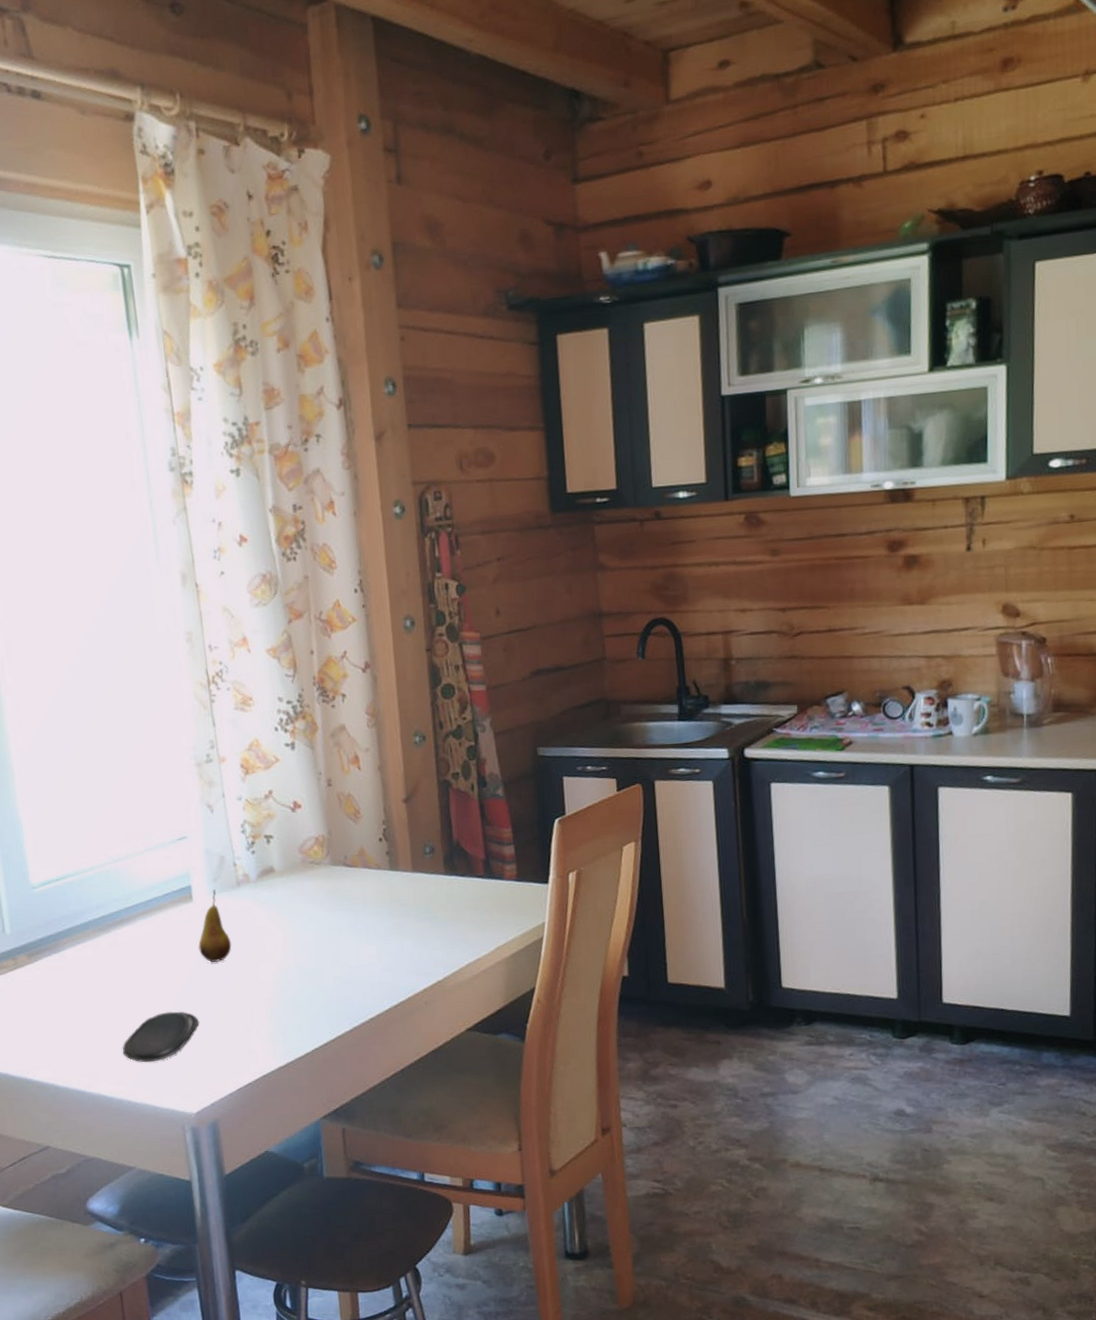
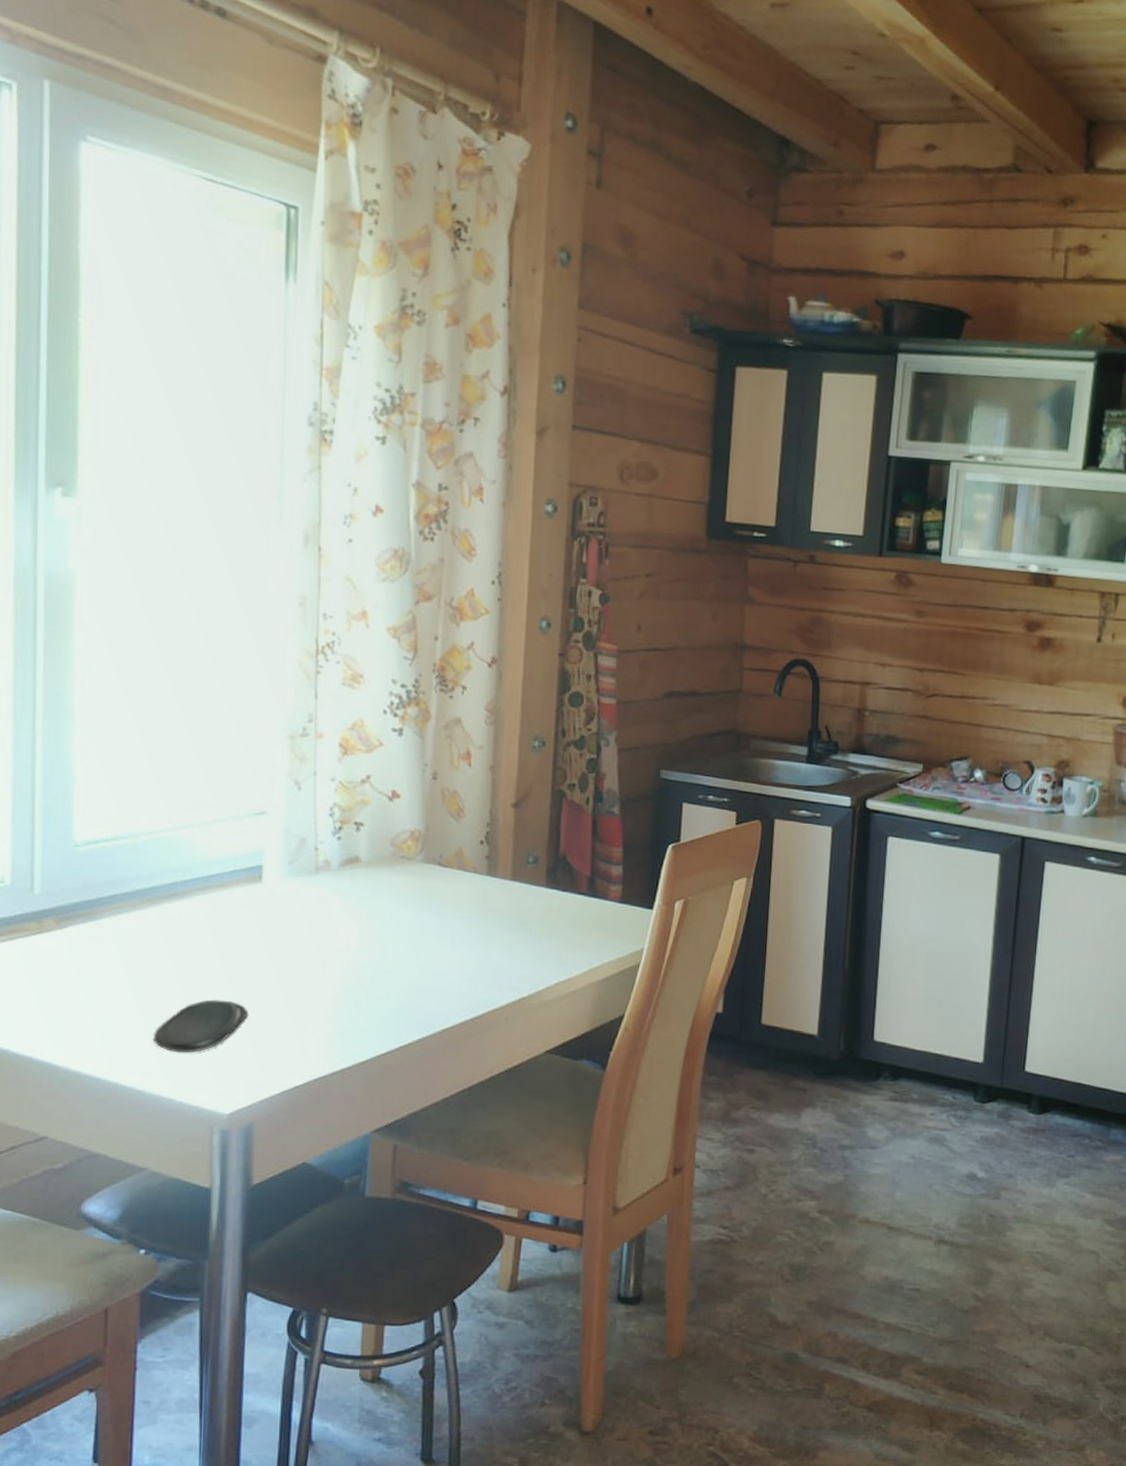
fruit: present [198,890,232,962] -> none [261,873,299,951]

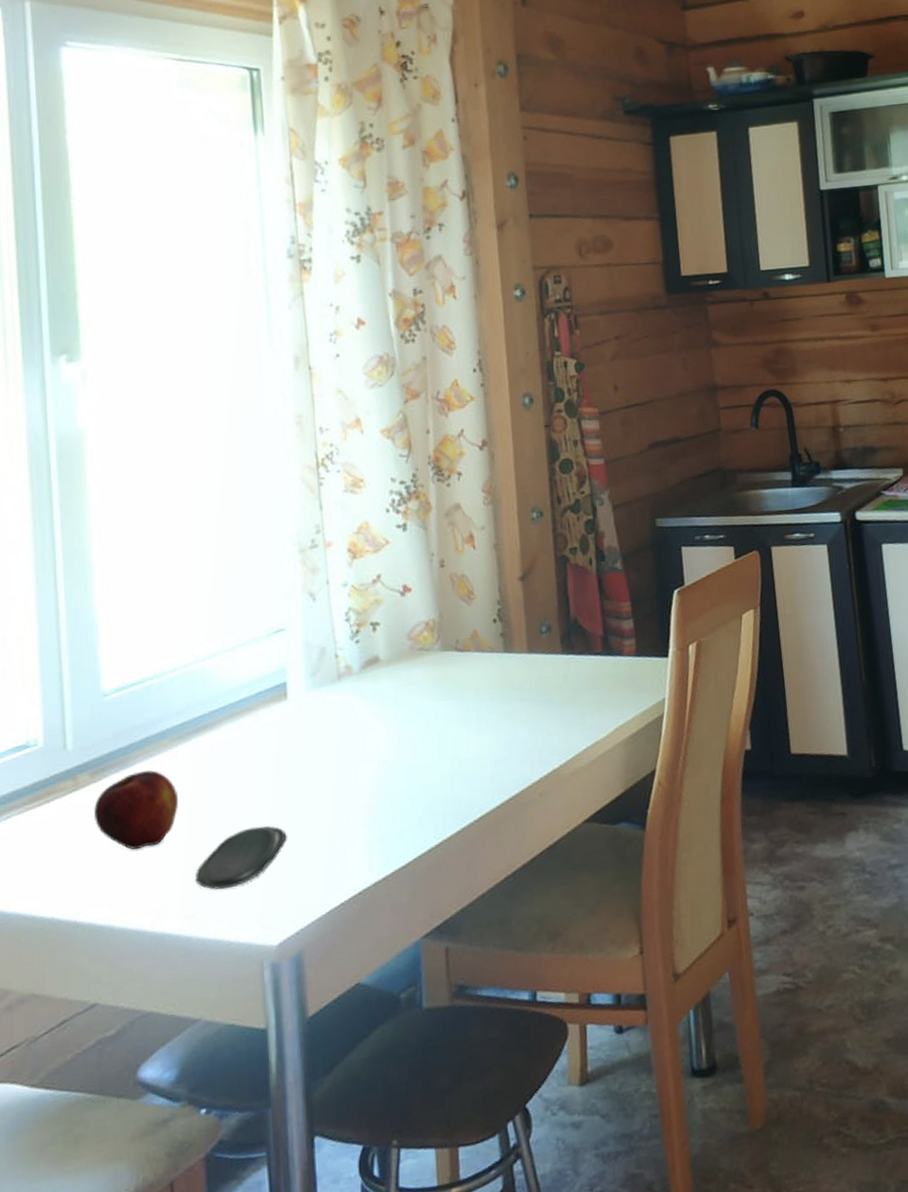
fruit: none [56,926,144,1001] -> present [93,770,179,850]

